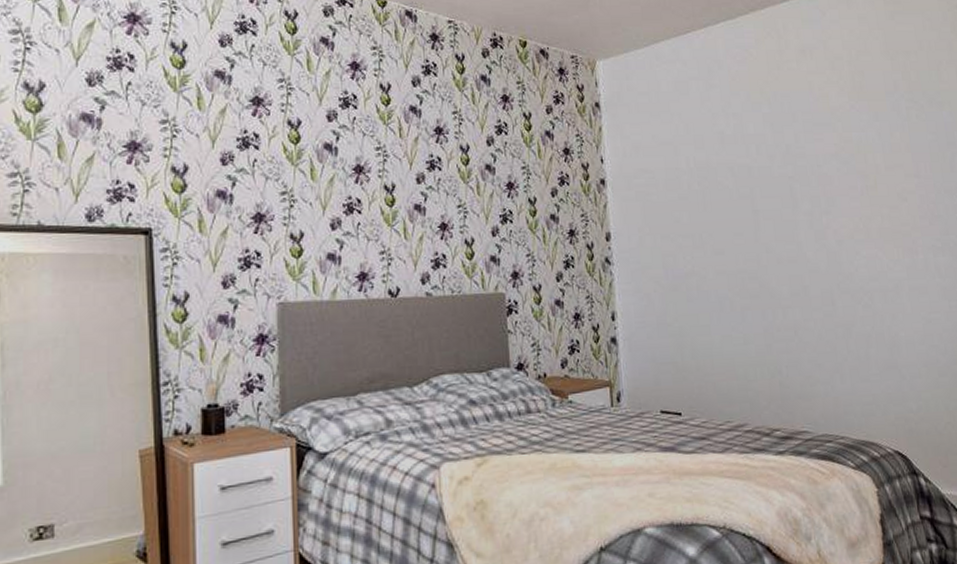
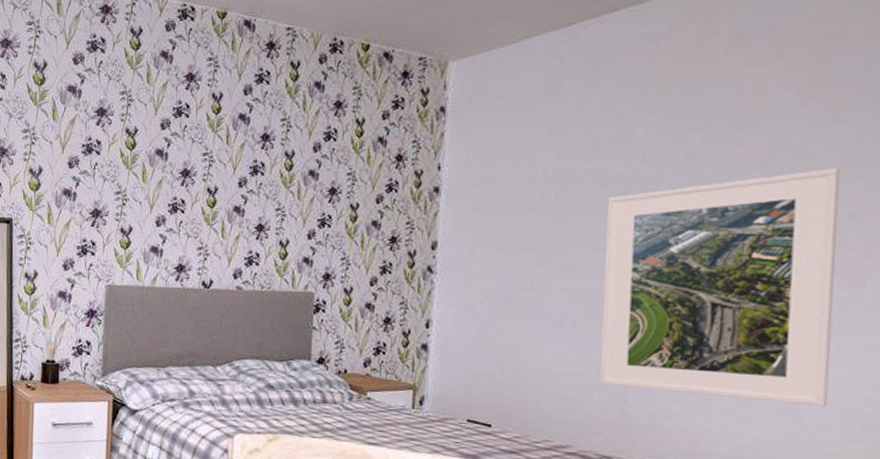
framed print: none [738,157,914,360] -> present [599,168,841,407]

